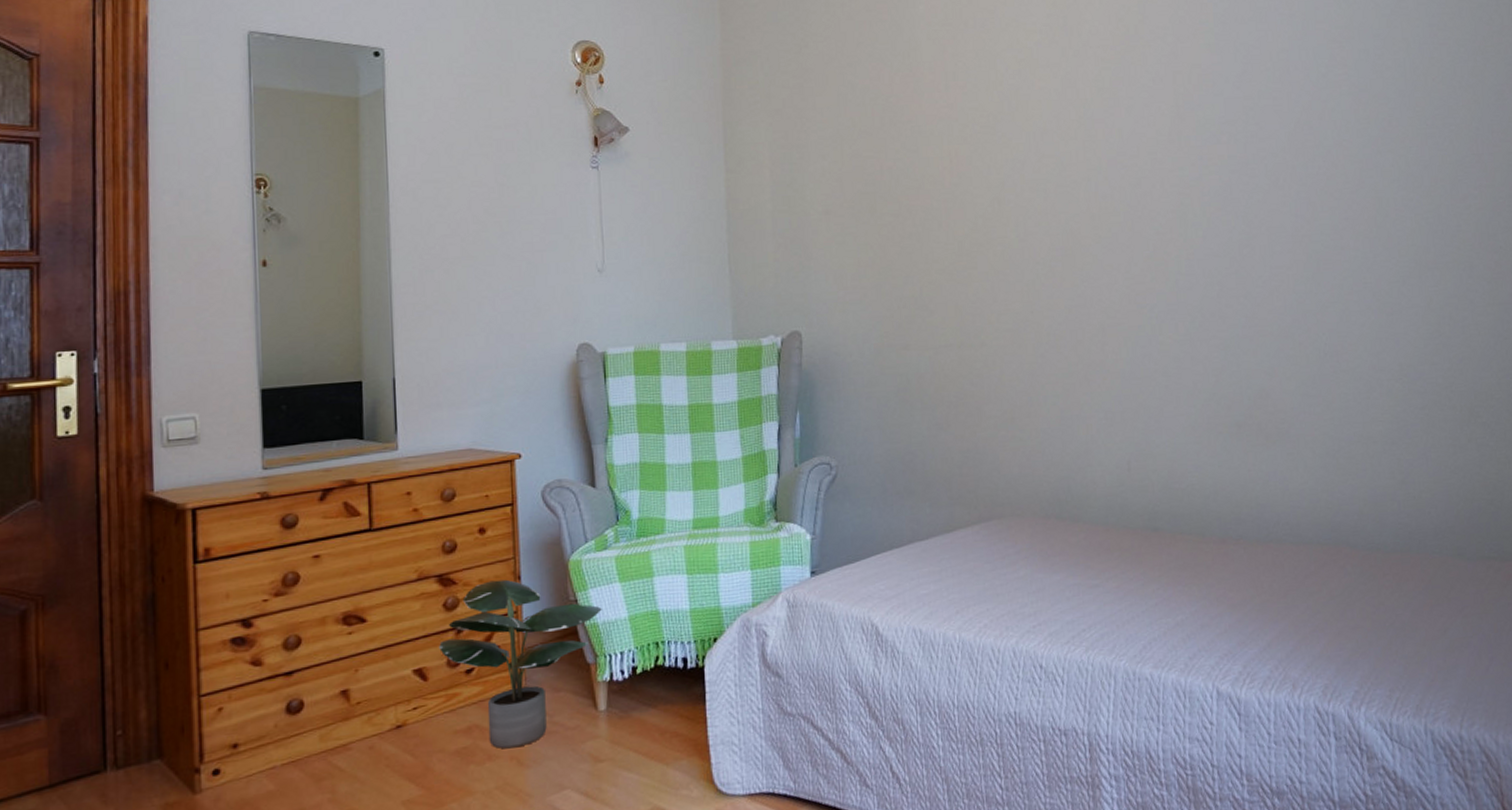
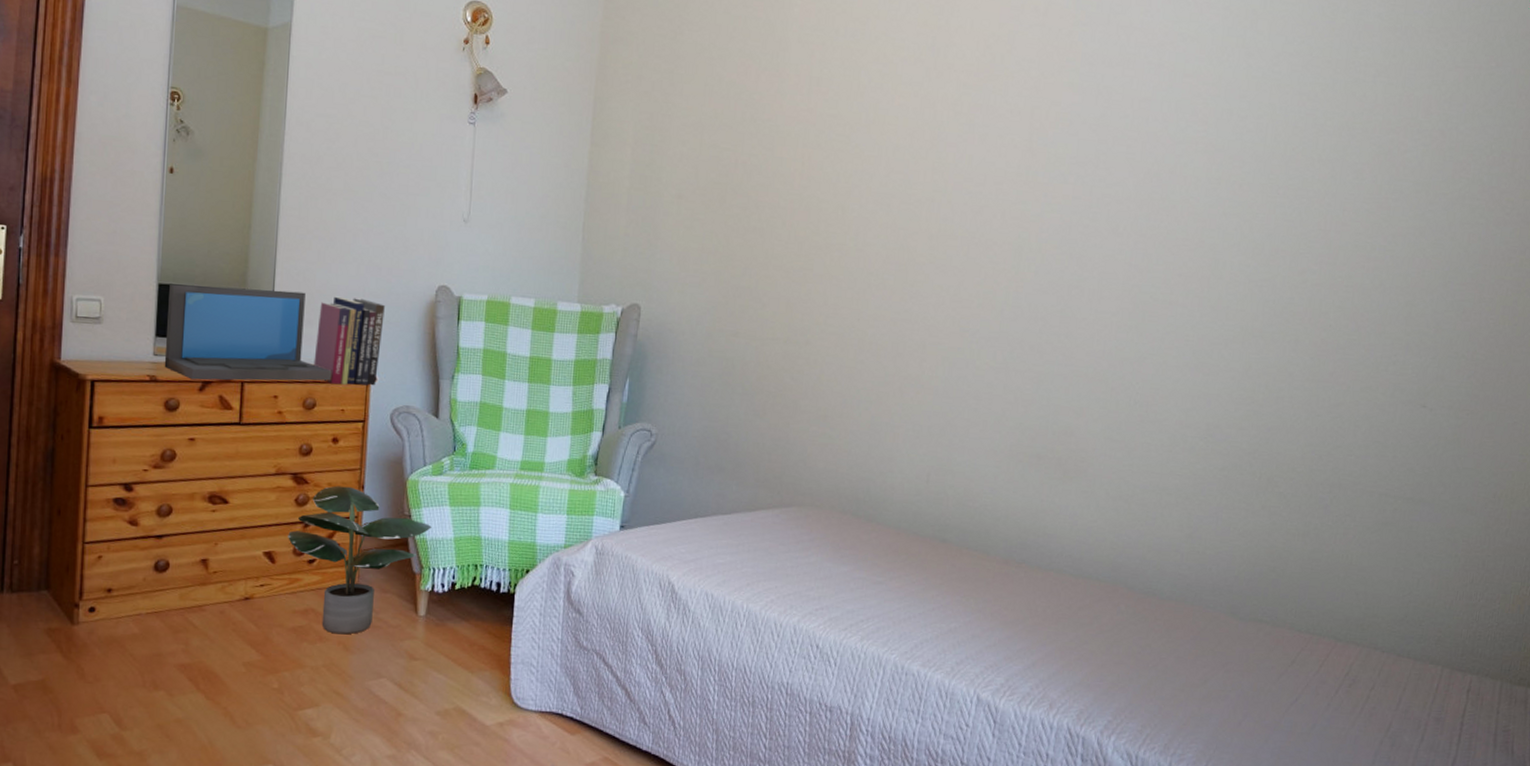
laptop: none [274,374,470,490] -> present [164,284,332,381]
books: none [448,370,523,469] -> present [313,296,385,386]

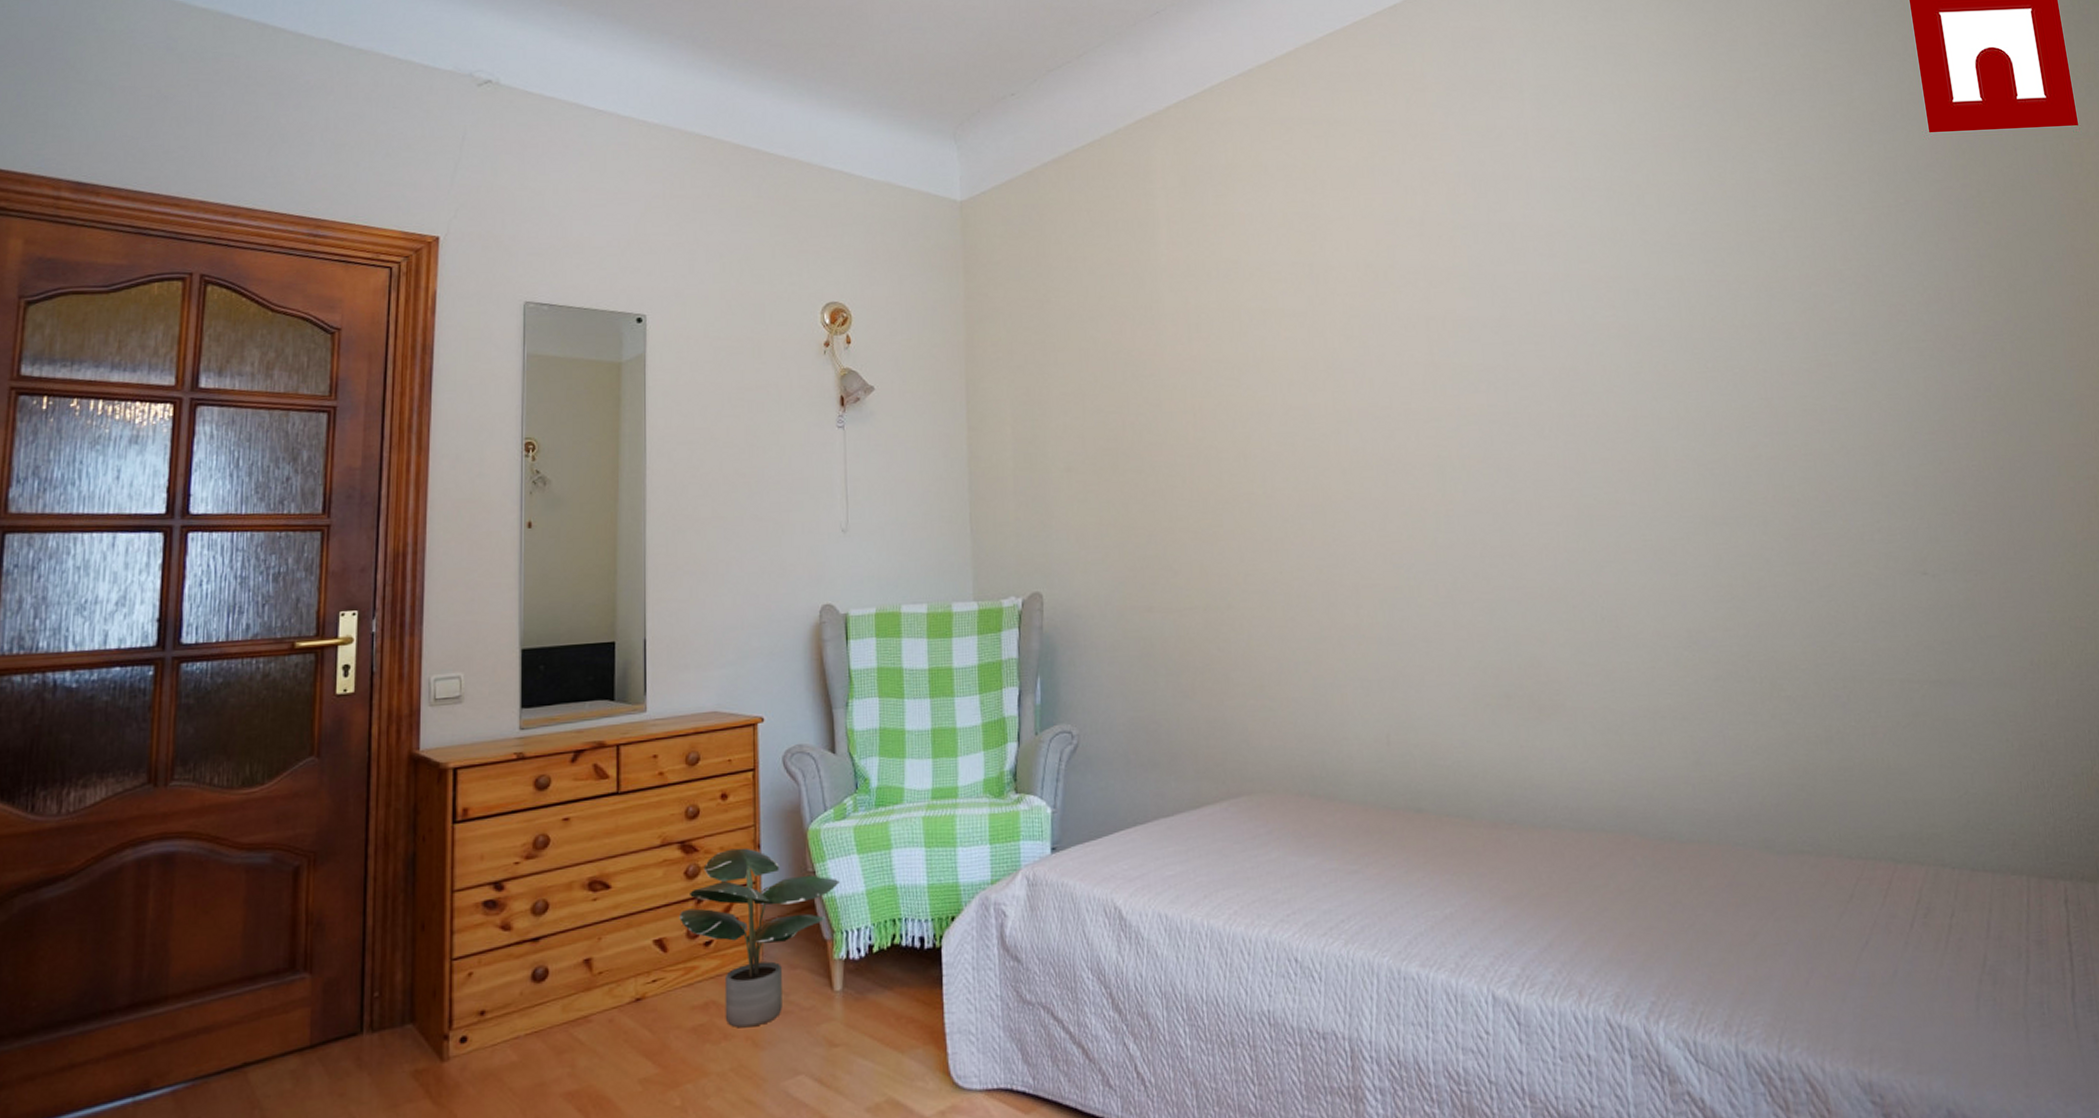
laptop: present [164,284,332,381] -> none [531,635,715,751]
books: present [313,296,385,386] -> none [694,632,767,733]

